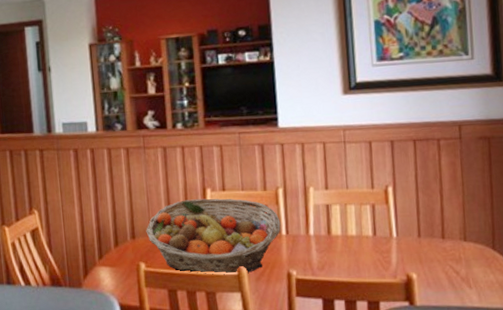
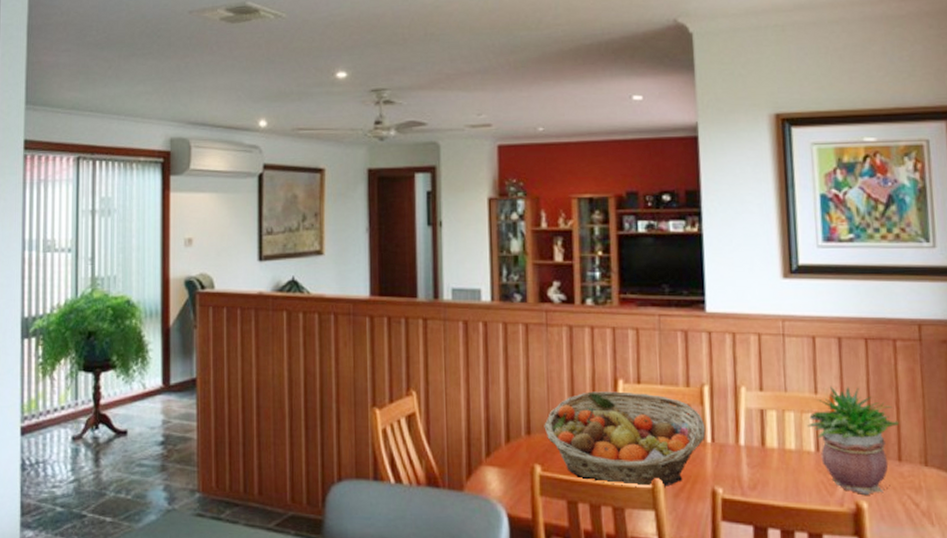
potted plant: none [366,181,443,269] -> present [807,386,900,496]

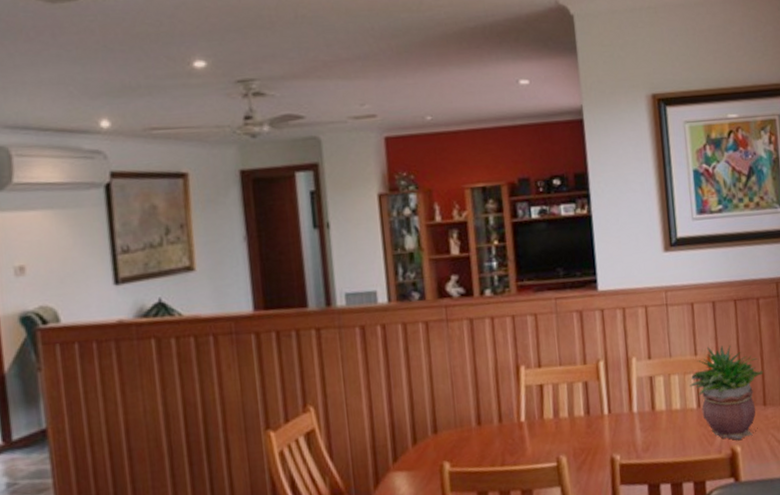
fruit basket: present [544,391,706,488] -> none [450,376,603,469]

